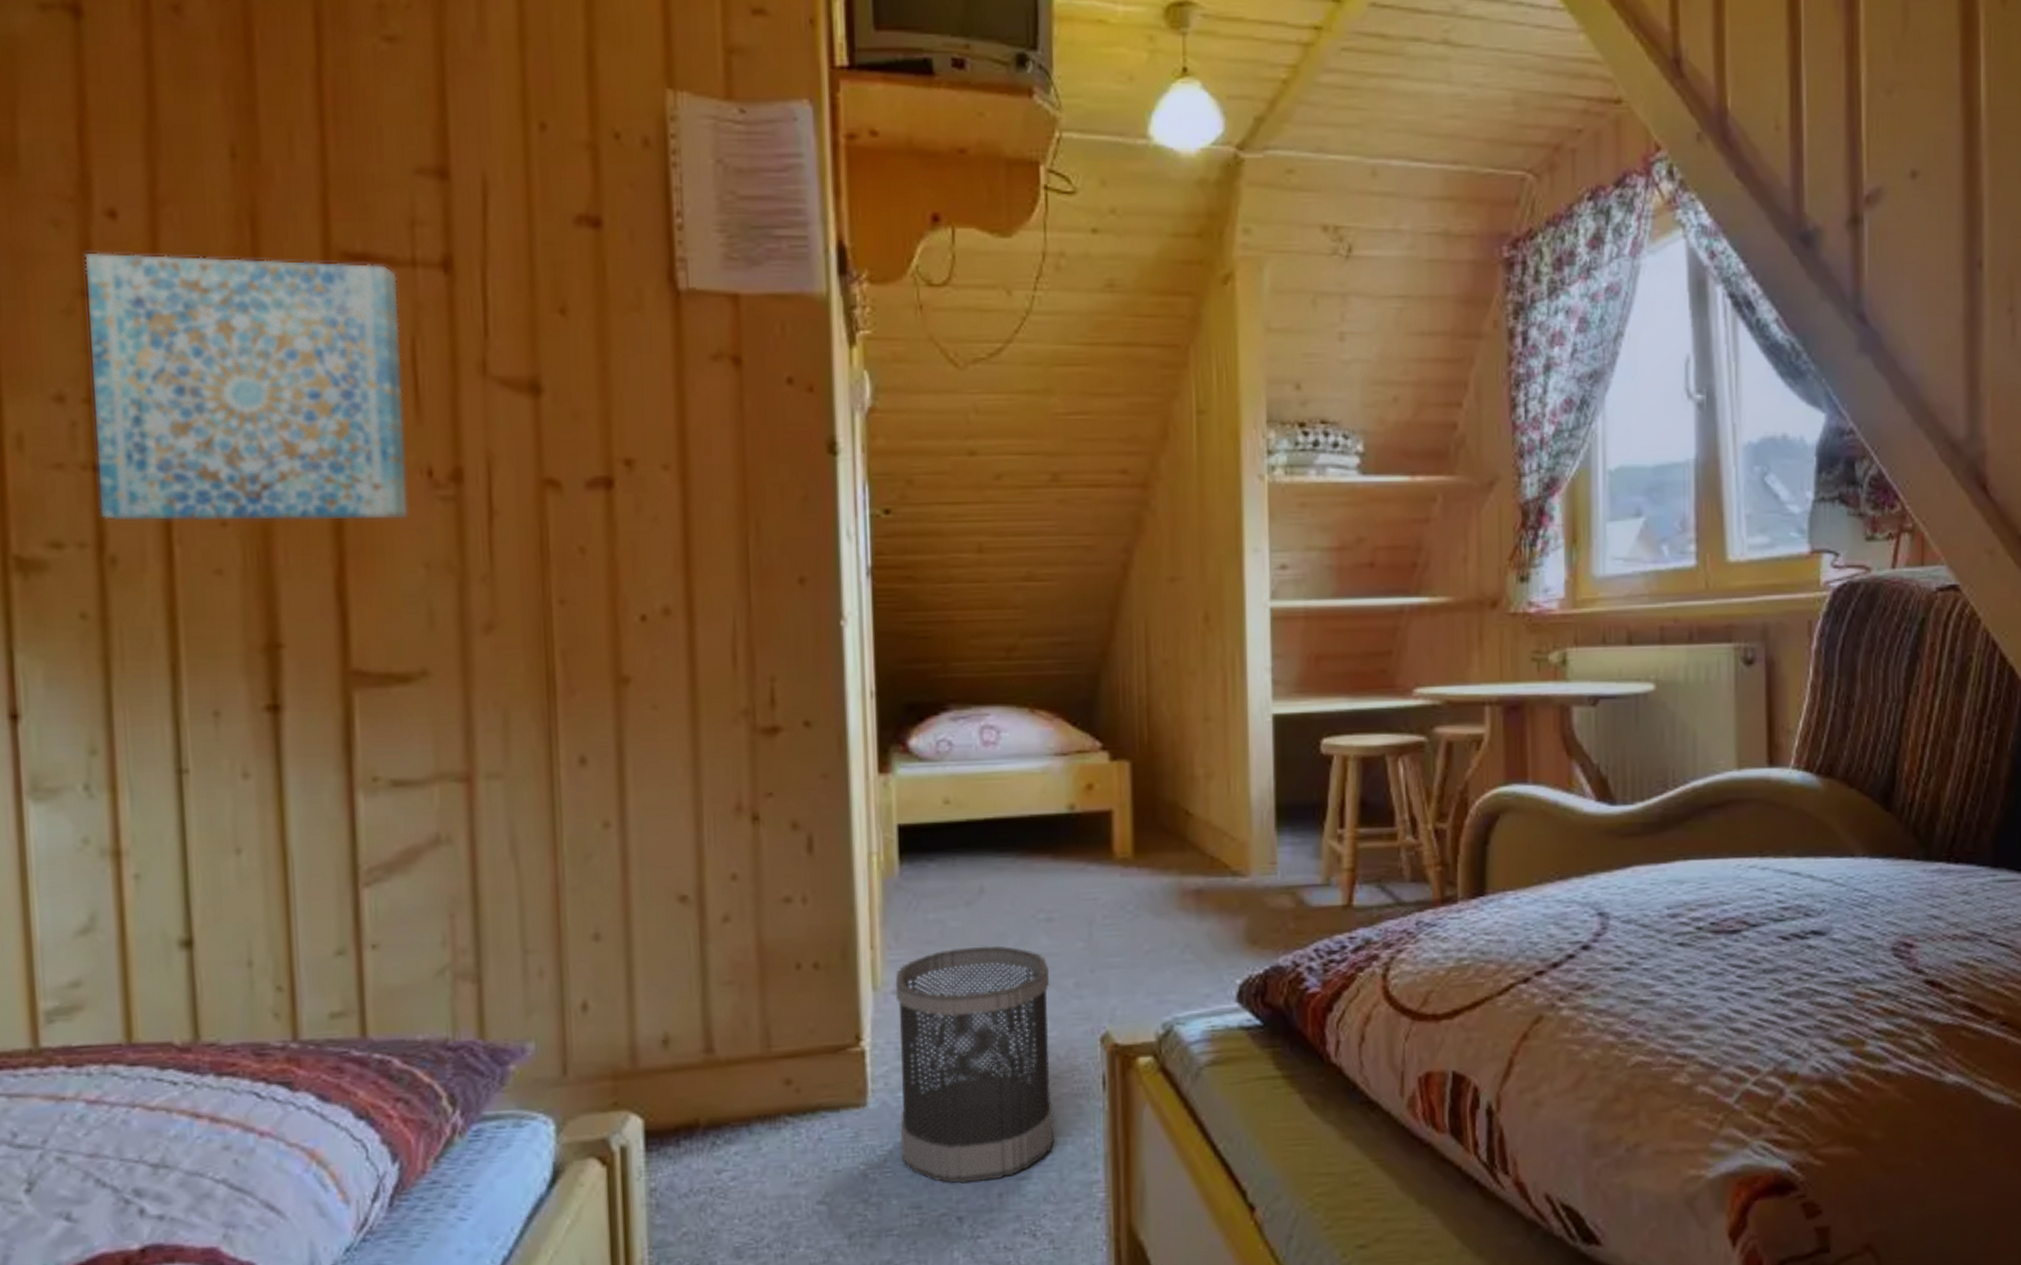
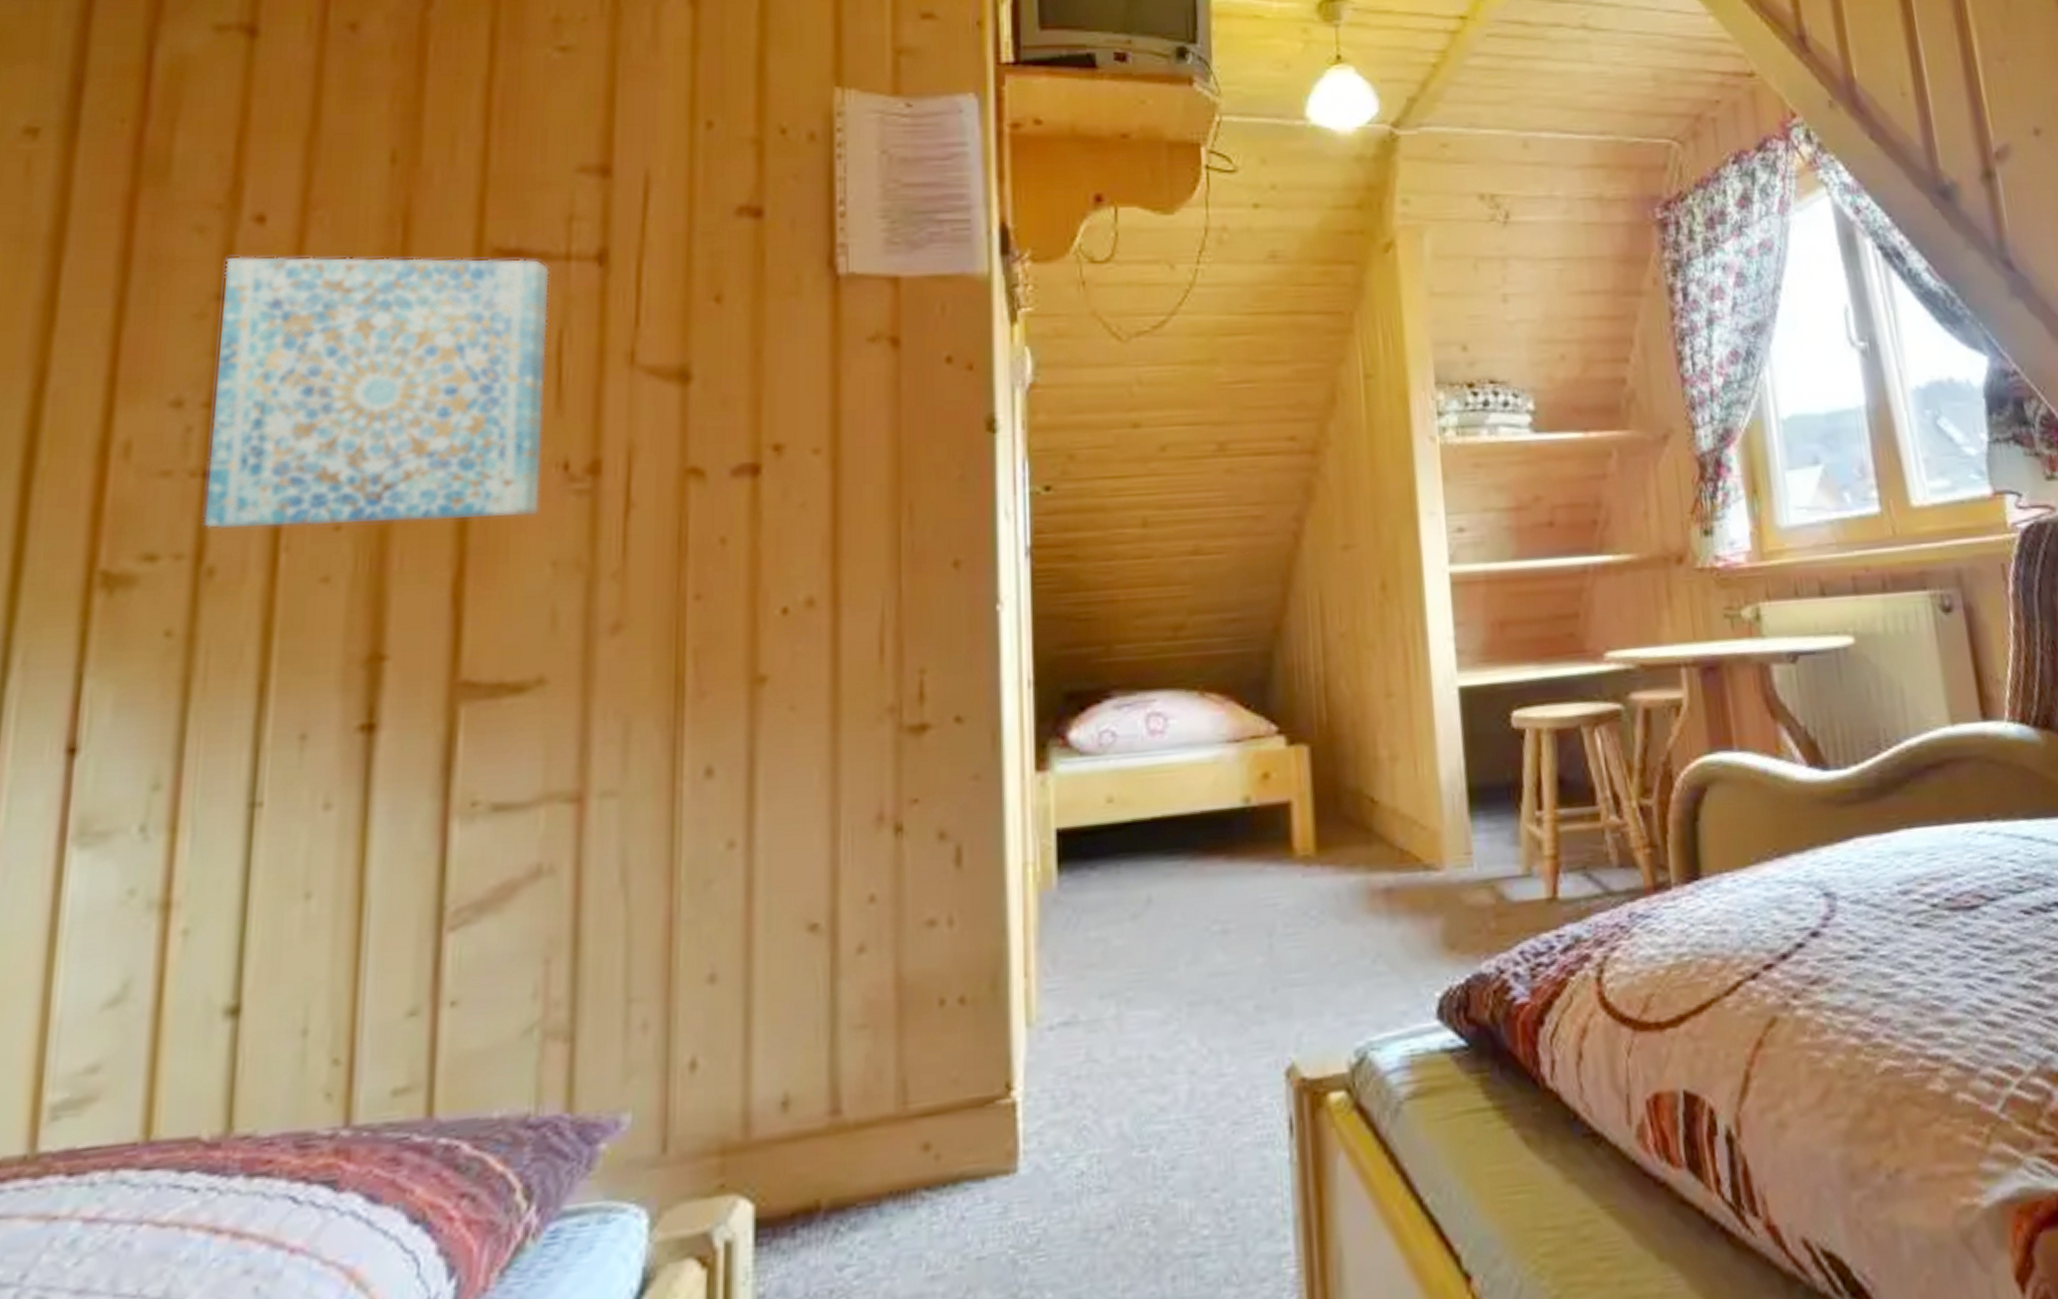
wastebasket: present [895,945,1055,1184] -> none [1051,965,1236,1268]

